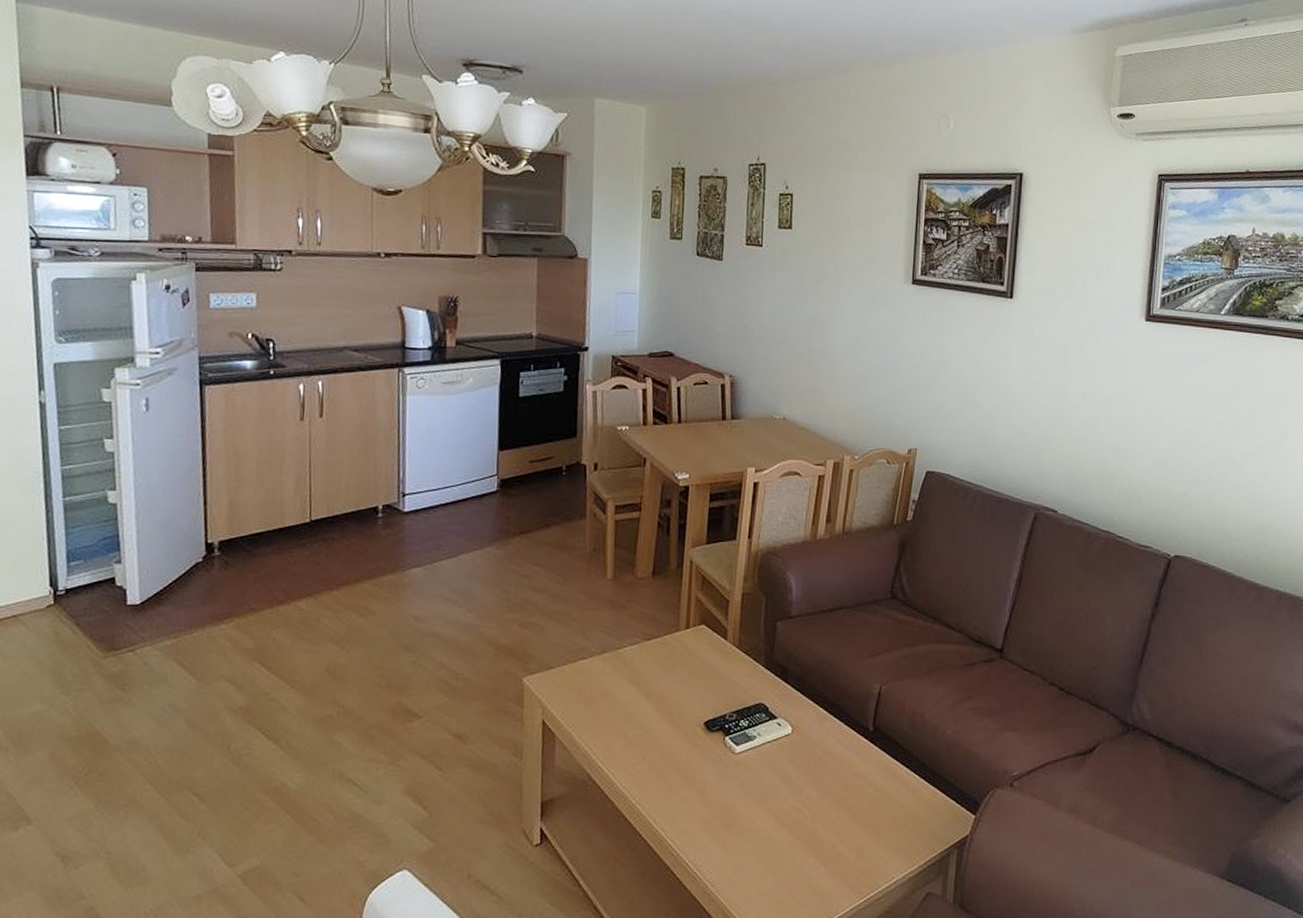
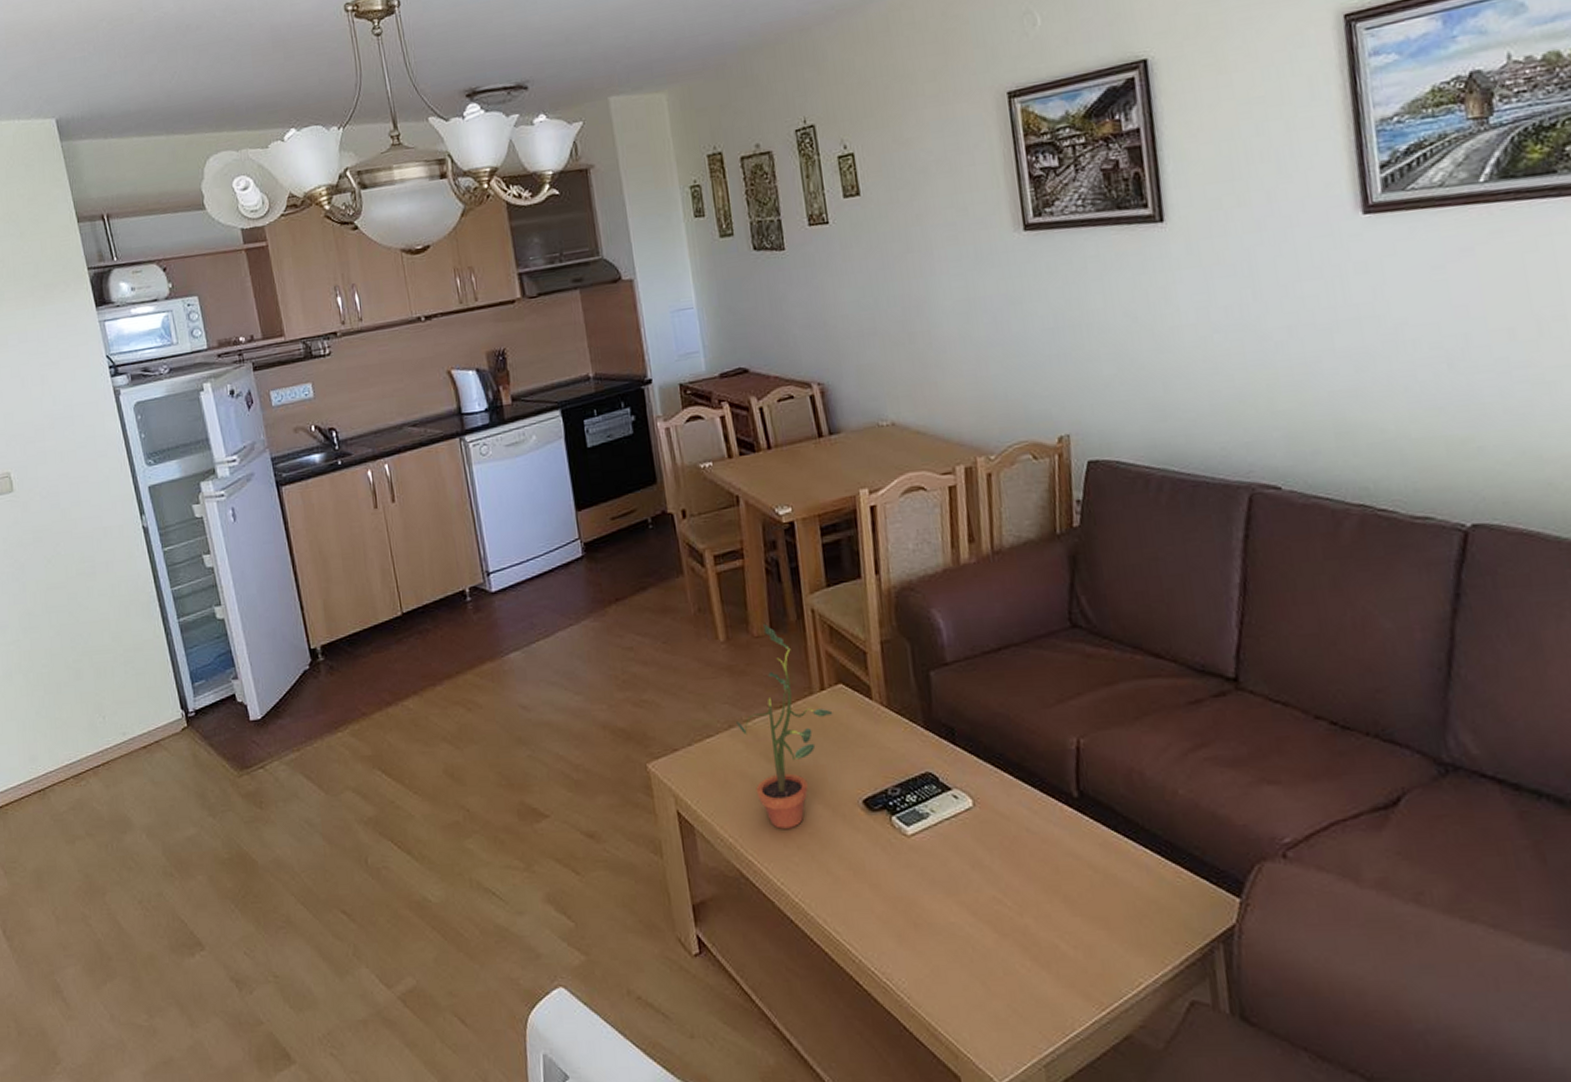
potted plant: none [609,569,693,741] -> present [736,624,833,829]

